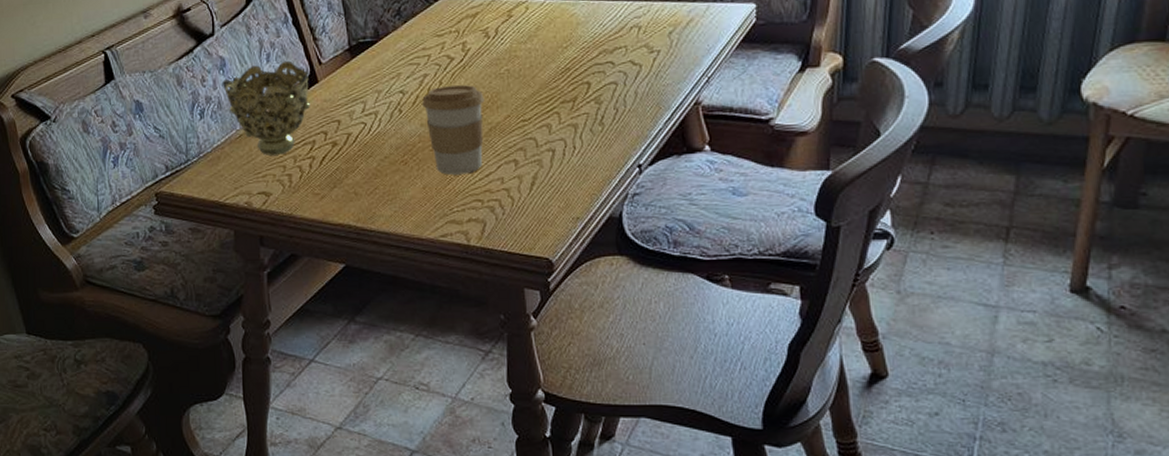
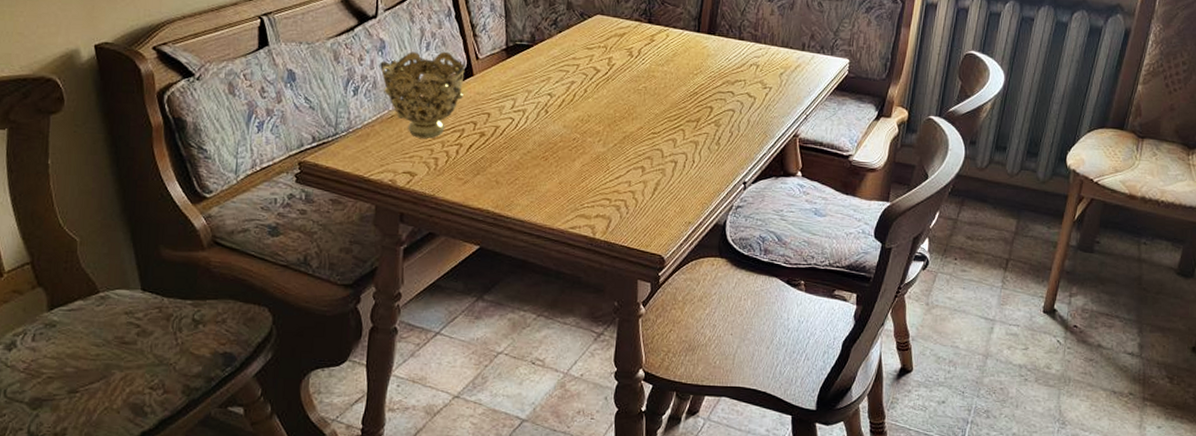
coffee cup: present [422,85,485,175] -> none [567,94,622,175]

